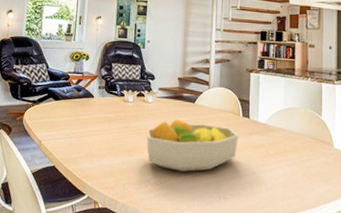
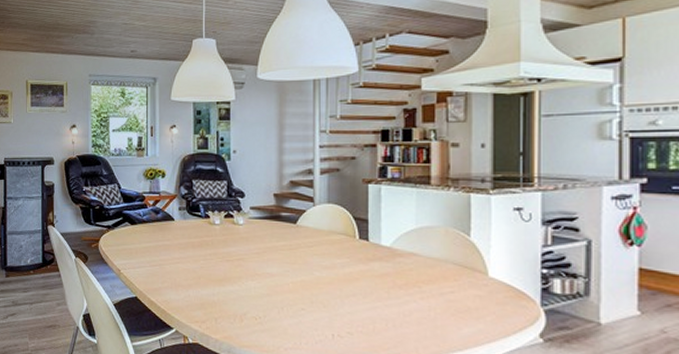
fruit bowl: present [145,119,239,172] -> none [237,244,356,305]

